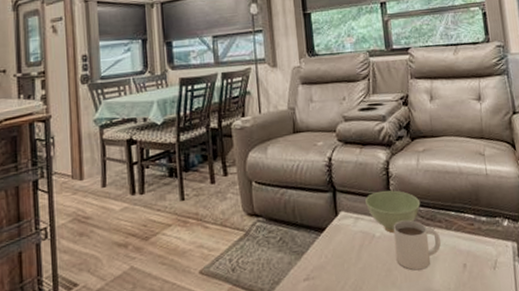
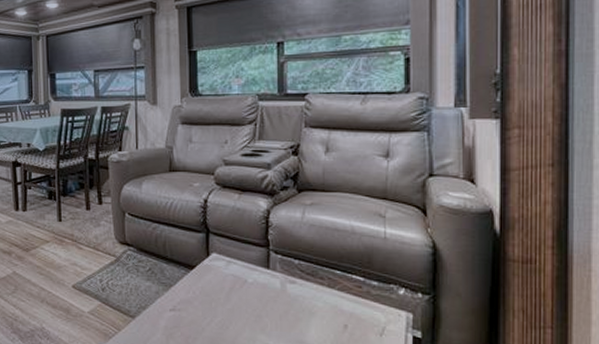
bowl: present [364,190,421,234] -> none [239,238,302,282]
mug: present [393,219,441,271] -> none [267,271,320,322]

